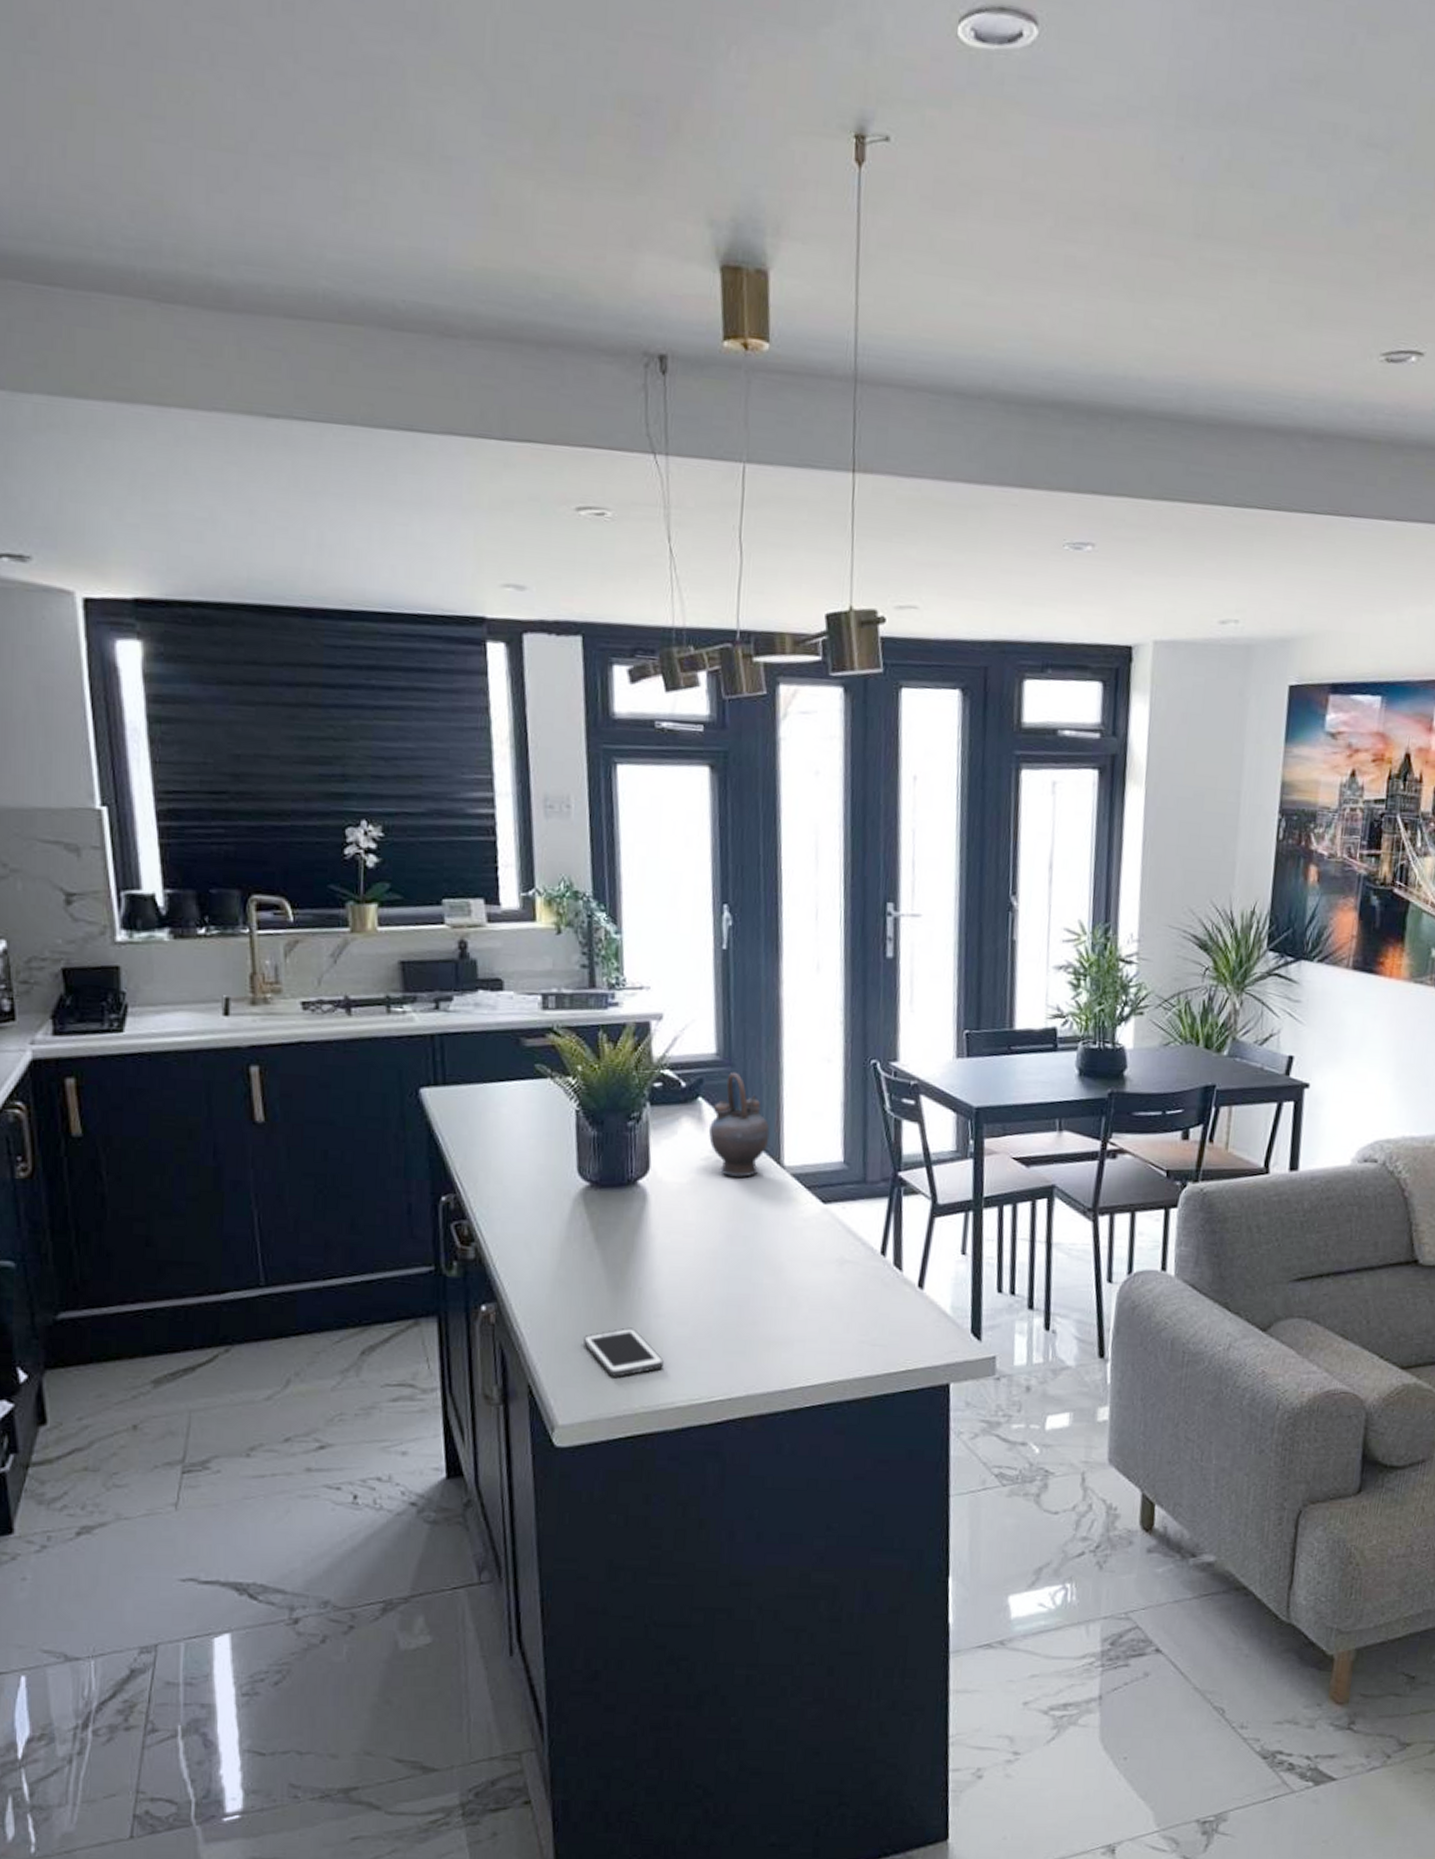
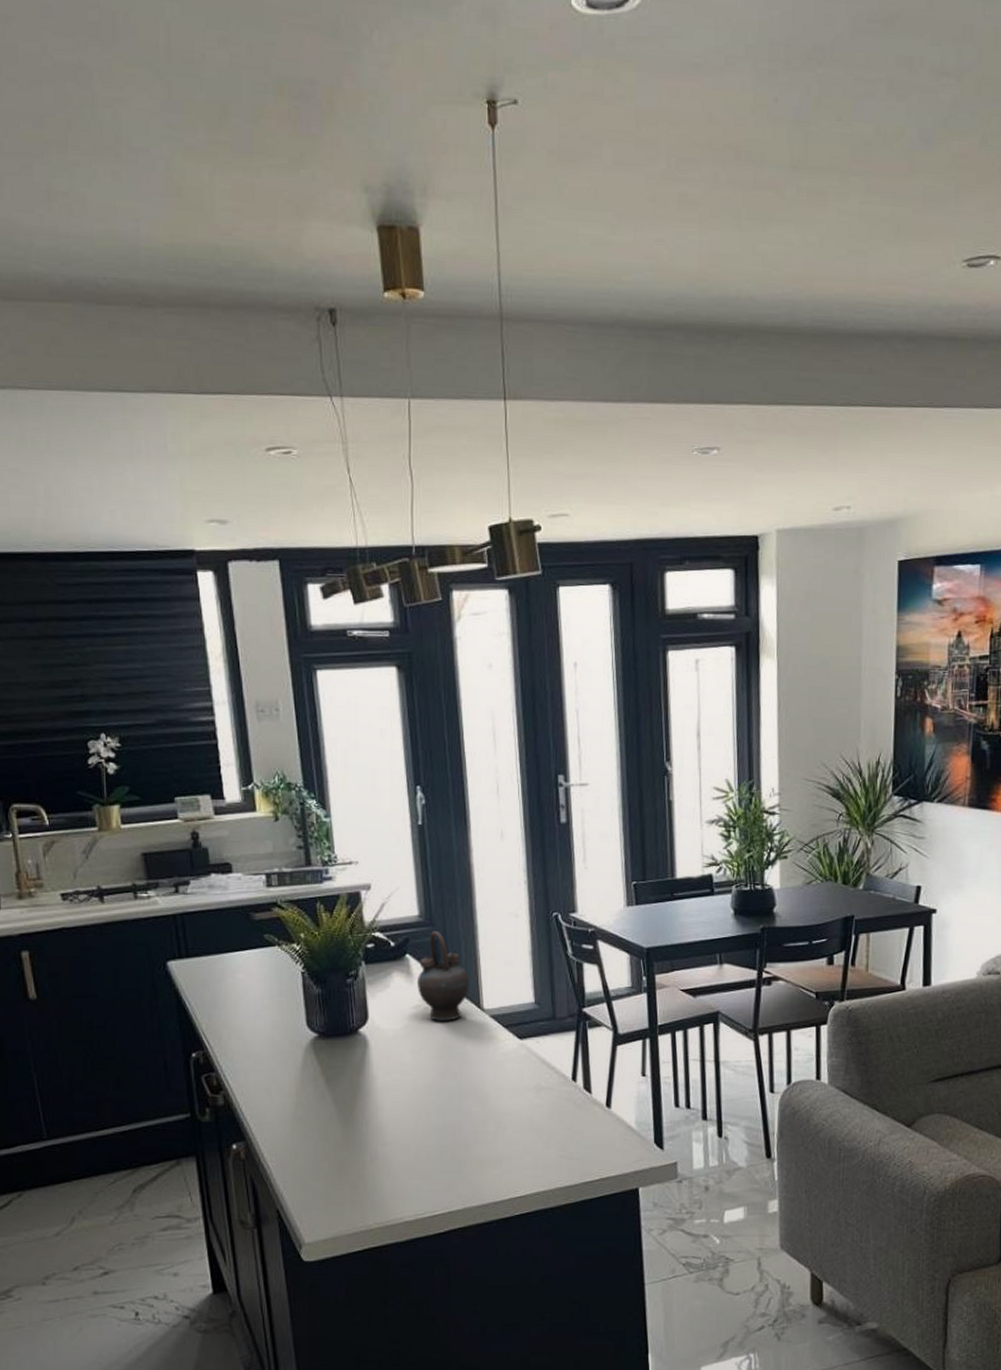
cell phone: present [582,1327,664,1377] -> none [321,1156,391,1199]

